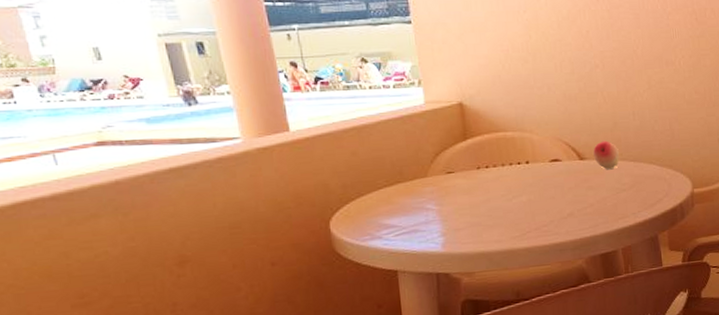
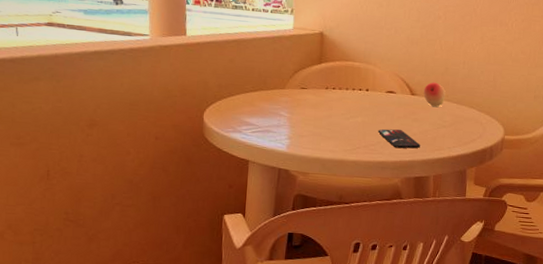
smartphone: none [548,202,601,225] -> present [377,129,420,149]

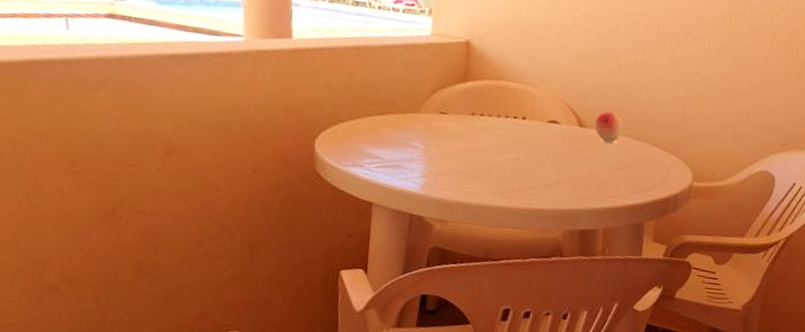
smartphone: present [377,129,420,149] -> none [535,168,589,194]

